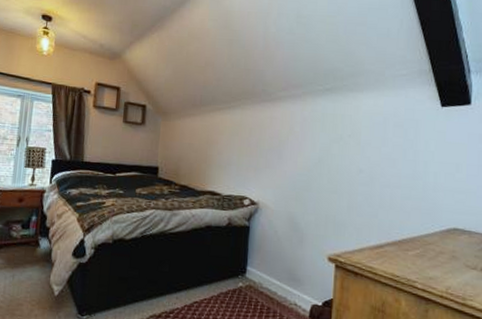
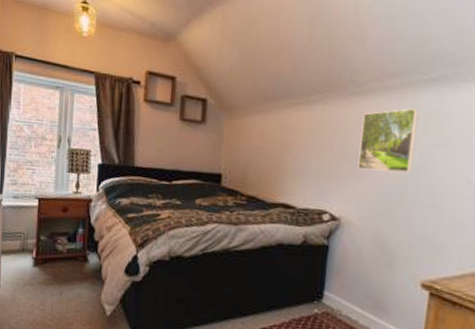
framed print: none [271,112,317,164] -> present [357,108,419,173]

